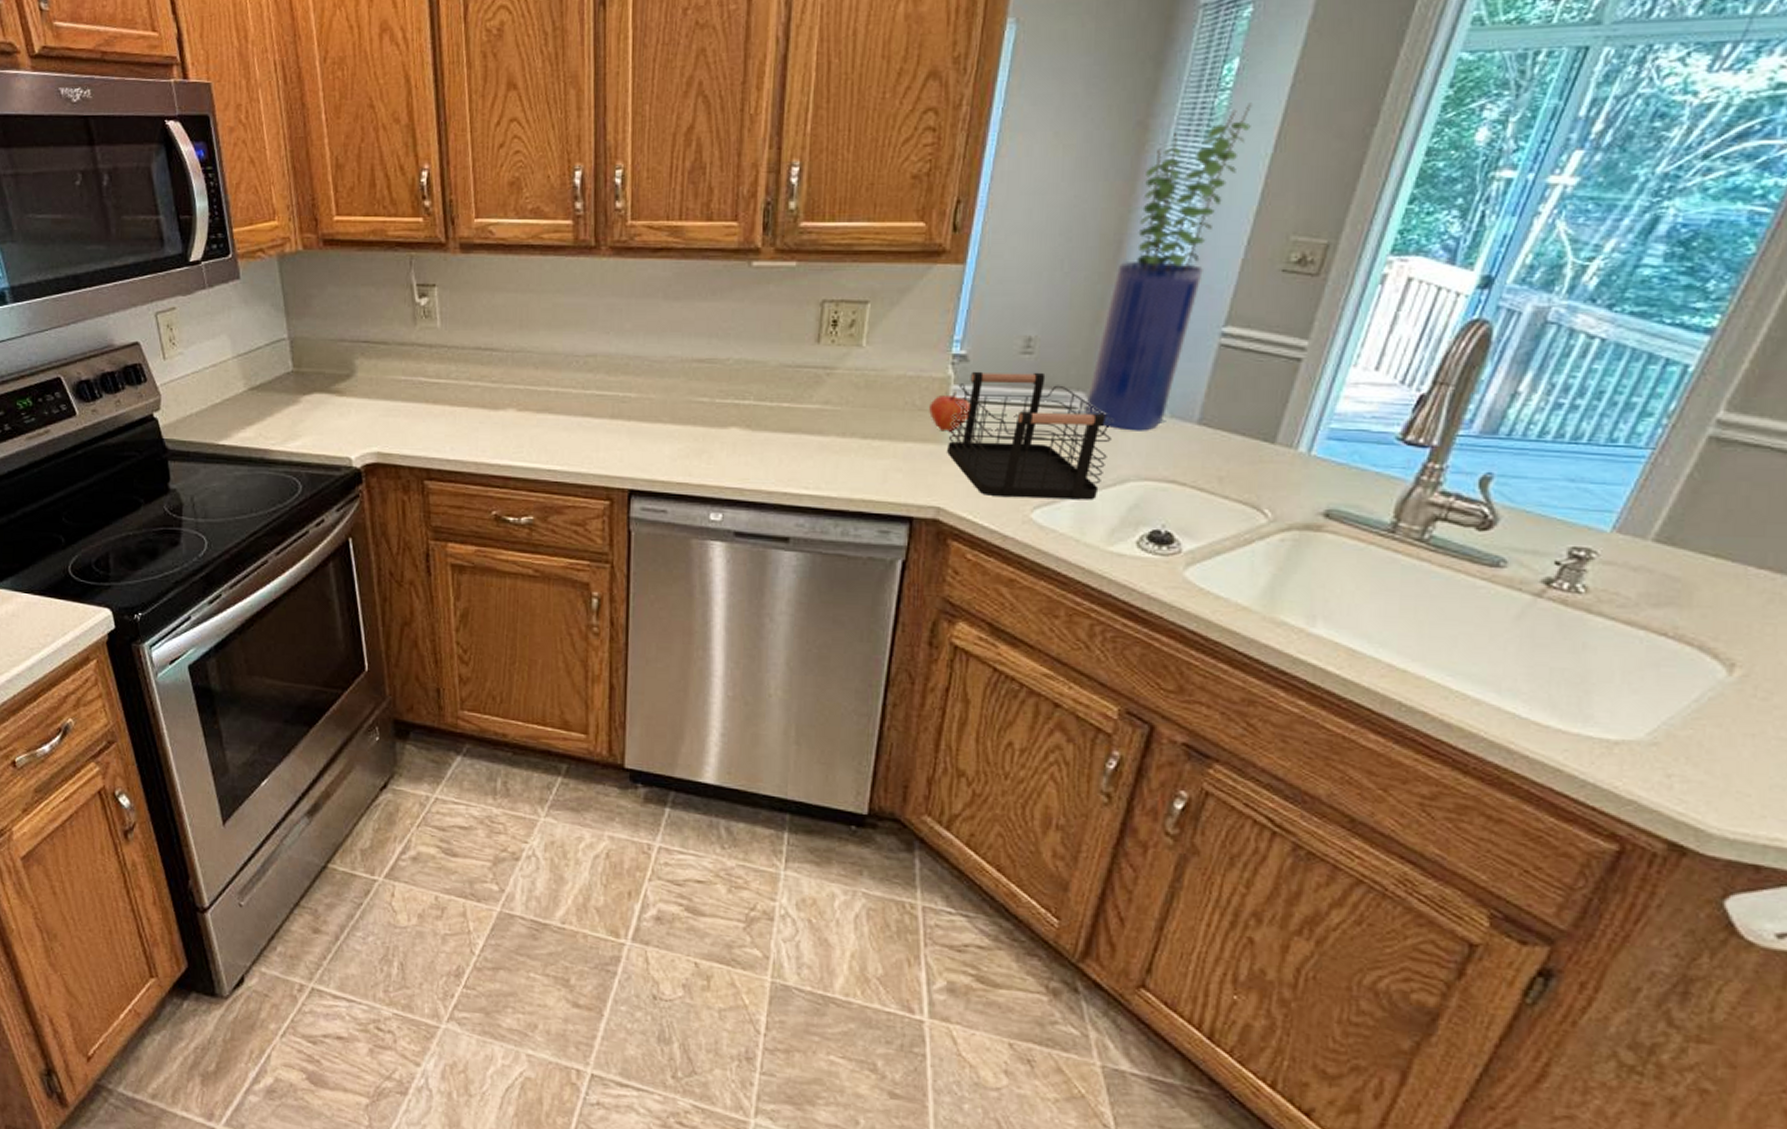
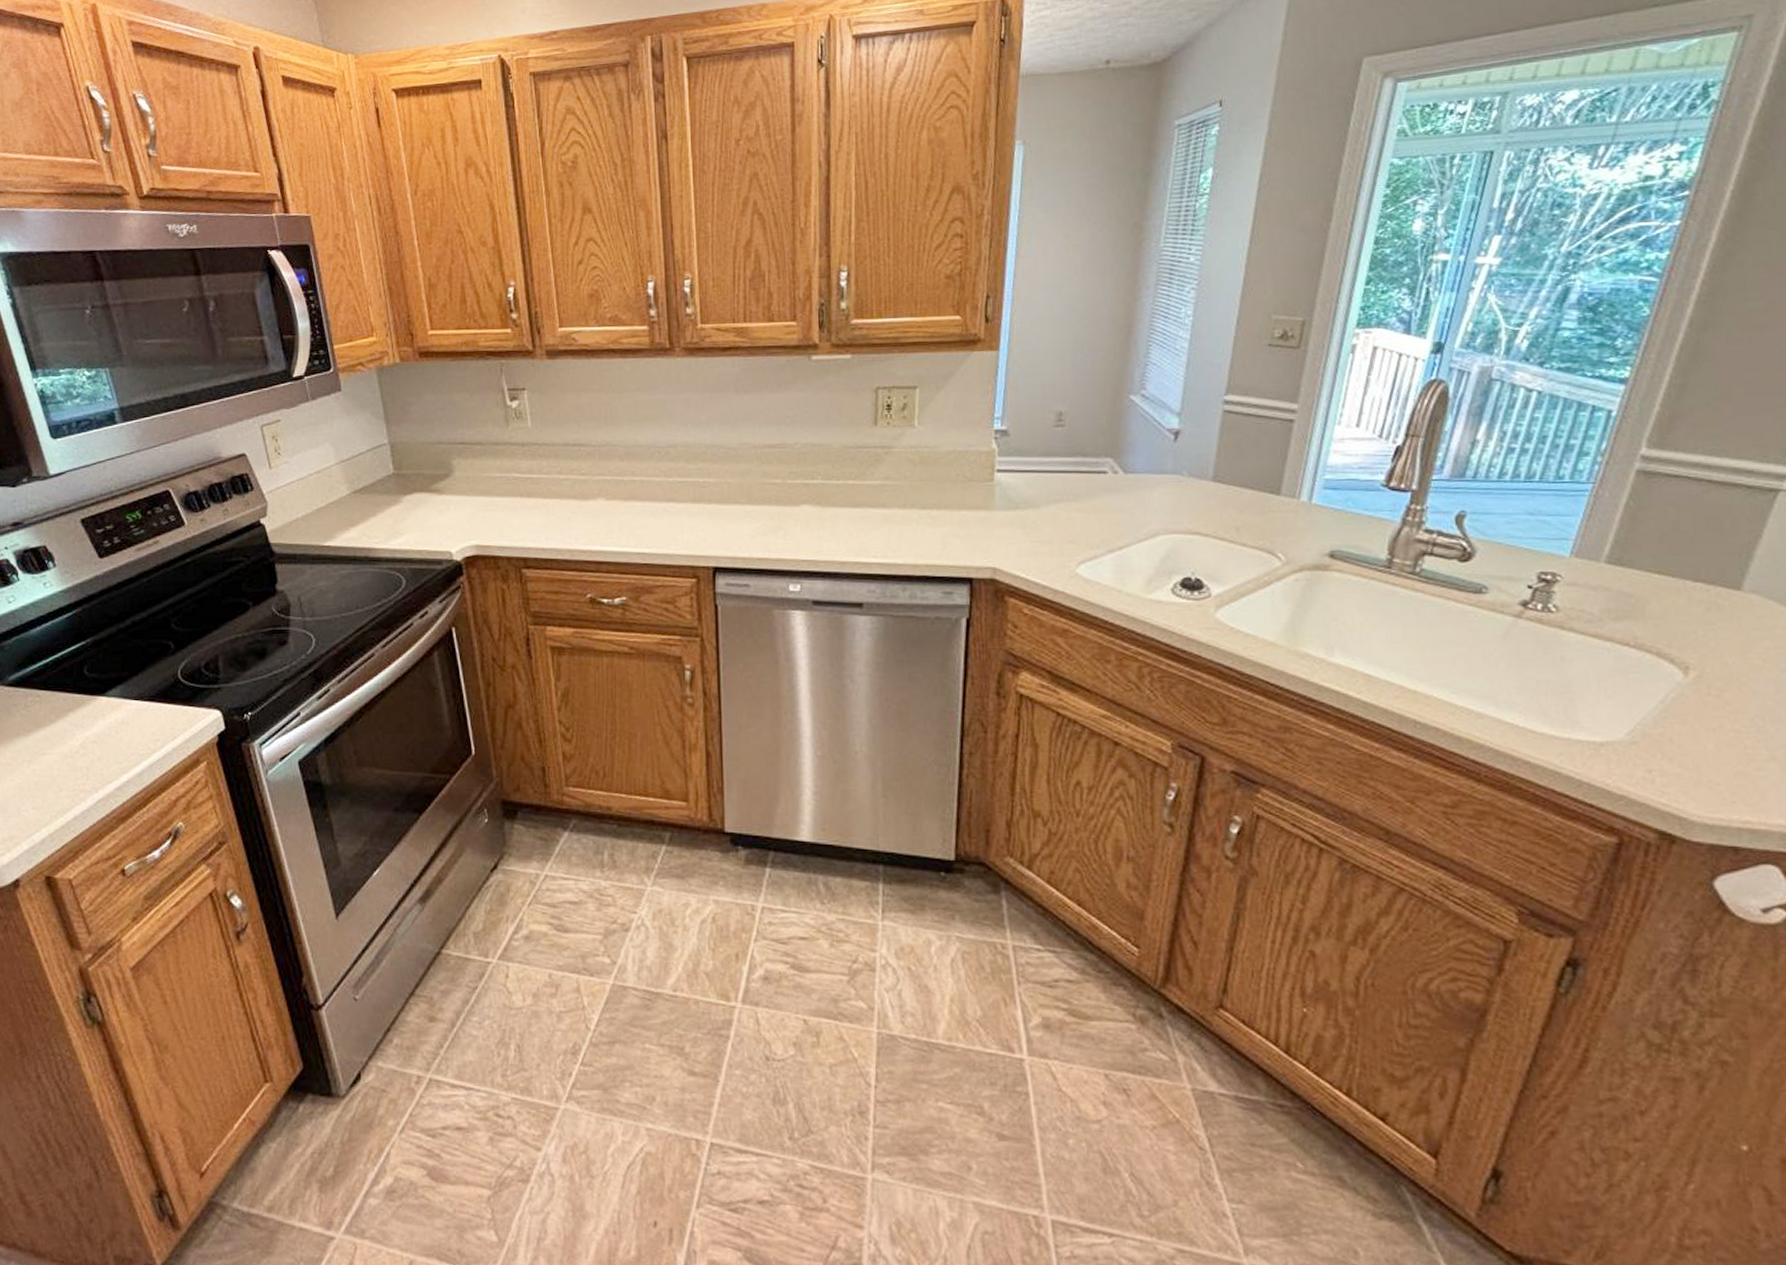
fruit: present [929,391,971,432] -> none [978,462,1015,499]
dish rack: present [947,371,1114,500] -> none [997,442,1141,556]
vase: present [1084,102,1252,431] -> none [1113,205,1228,490]

